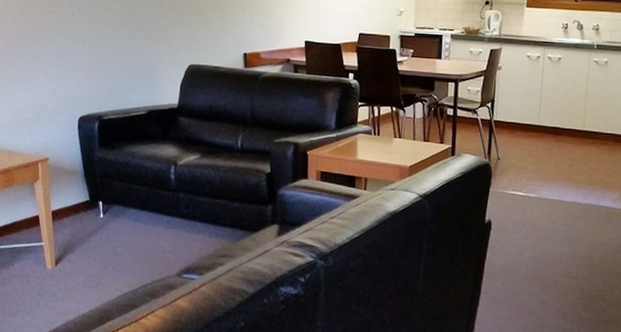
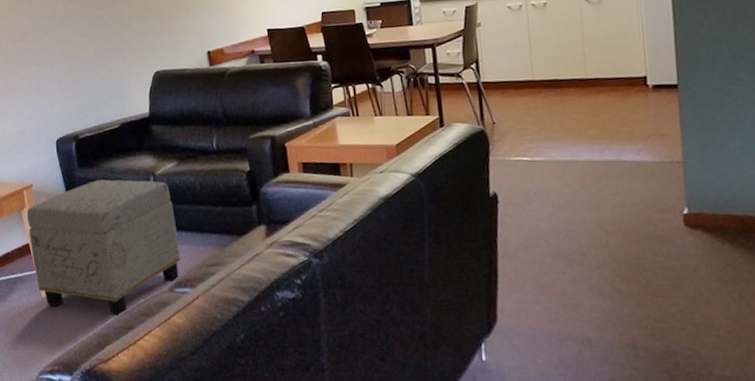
ottoman: none [39,162,192,295] -> present [26,179,181,317]

